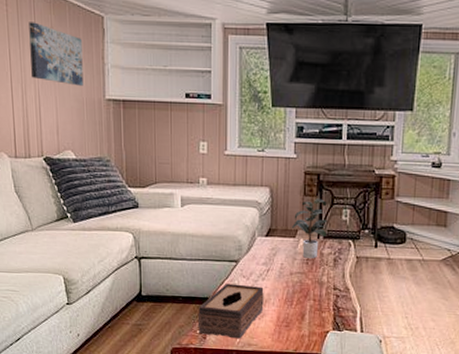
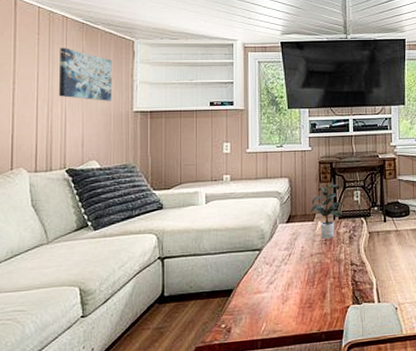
tissue box: present [197,283,264,339] -> none [222,271,287,328]

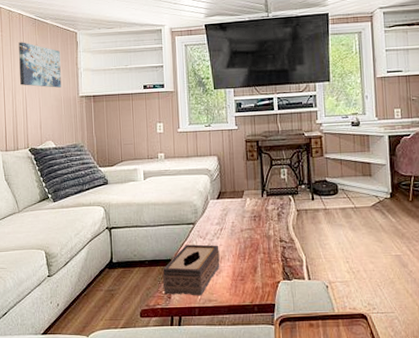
tissue box: none [222,271,287,328] -> present [162,244,220,296]
potted plant: present [309,184,342,239] -> none [238,162,269,215]

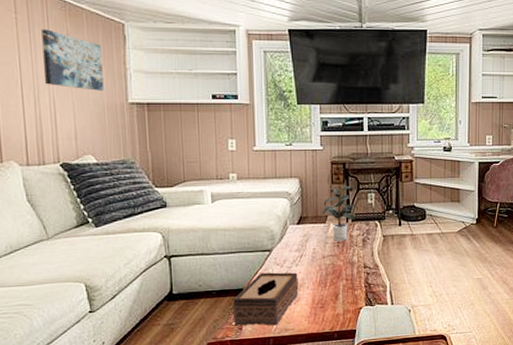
potted plant: none [238,162,269,215] -> present [321,185,355,241]

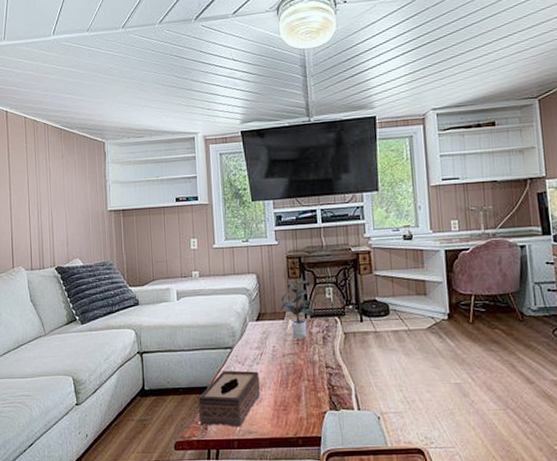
wall art: present [41,29,104,91] -> none [44,153,89,202]

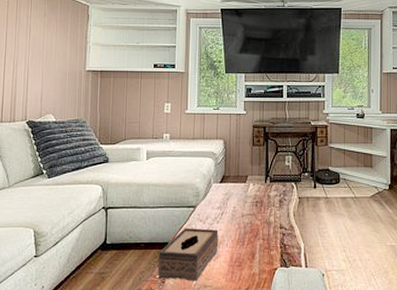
potted plant: present [279,280,313,339] -> none [242,148,273,201]

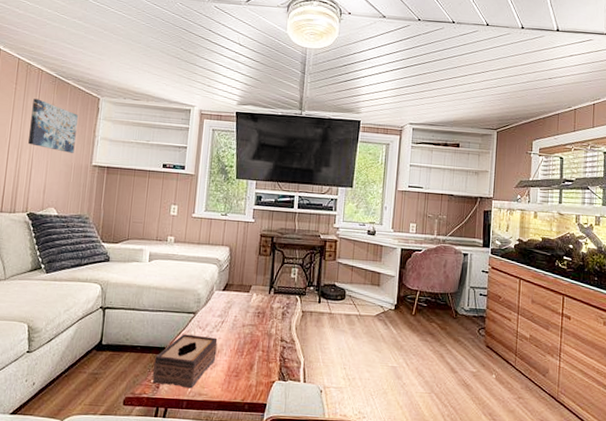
wall art: none [23,11,69,60] -> present [28,98,78,153]

